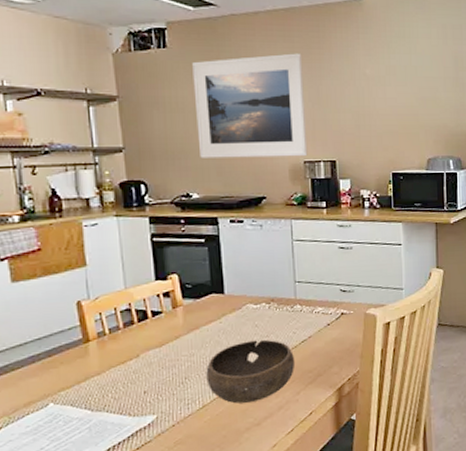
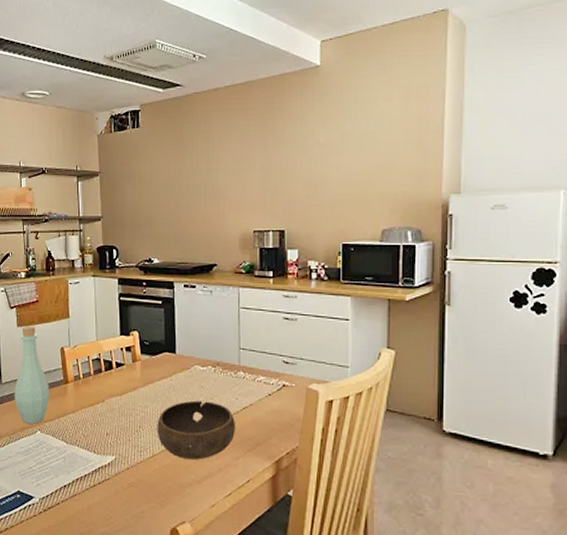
bottle: none [12,279,65,397] -> present [14,326,50,424]
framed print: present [192,53,308,158] -> none [159,125,258,227]

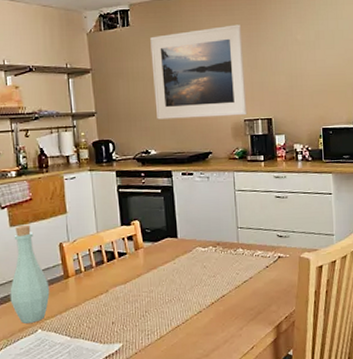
bowl: present [157,400,236,460] -> none [163,279,239,336]
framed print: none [159,125,258,227] -> present [150,24,248,120]

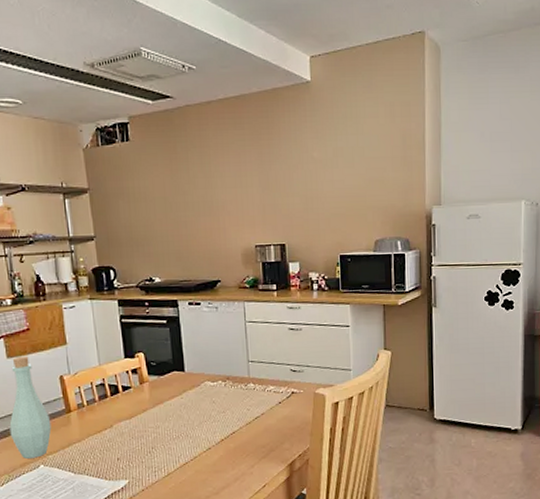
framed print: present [150,24,248,120] -> none [152,140,259,245]

